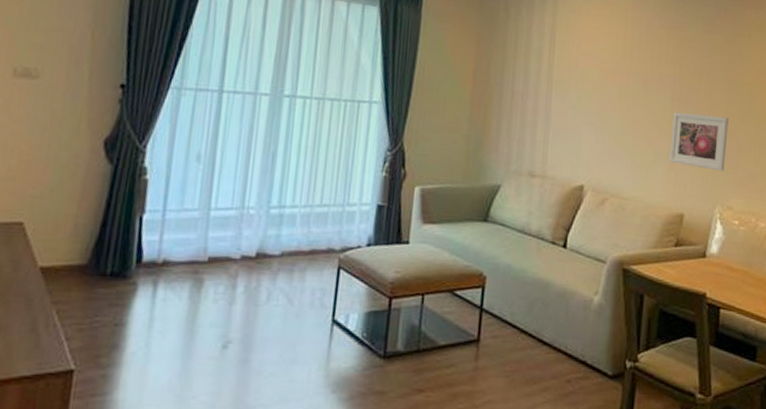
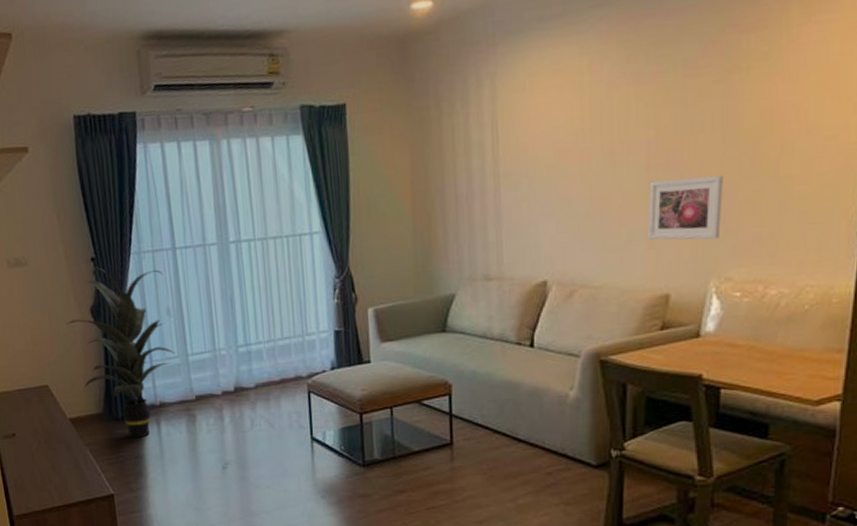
indoor plant: none [70,95,202,301] -> present [67,267,176,438]

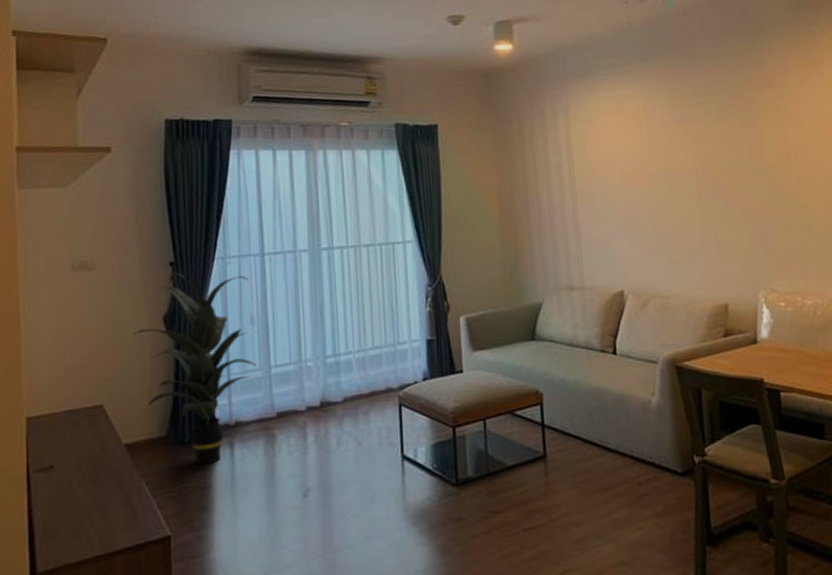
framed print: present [648,175,723,240] -> none [701,201,762,256]

